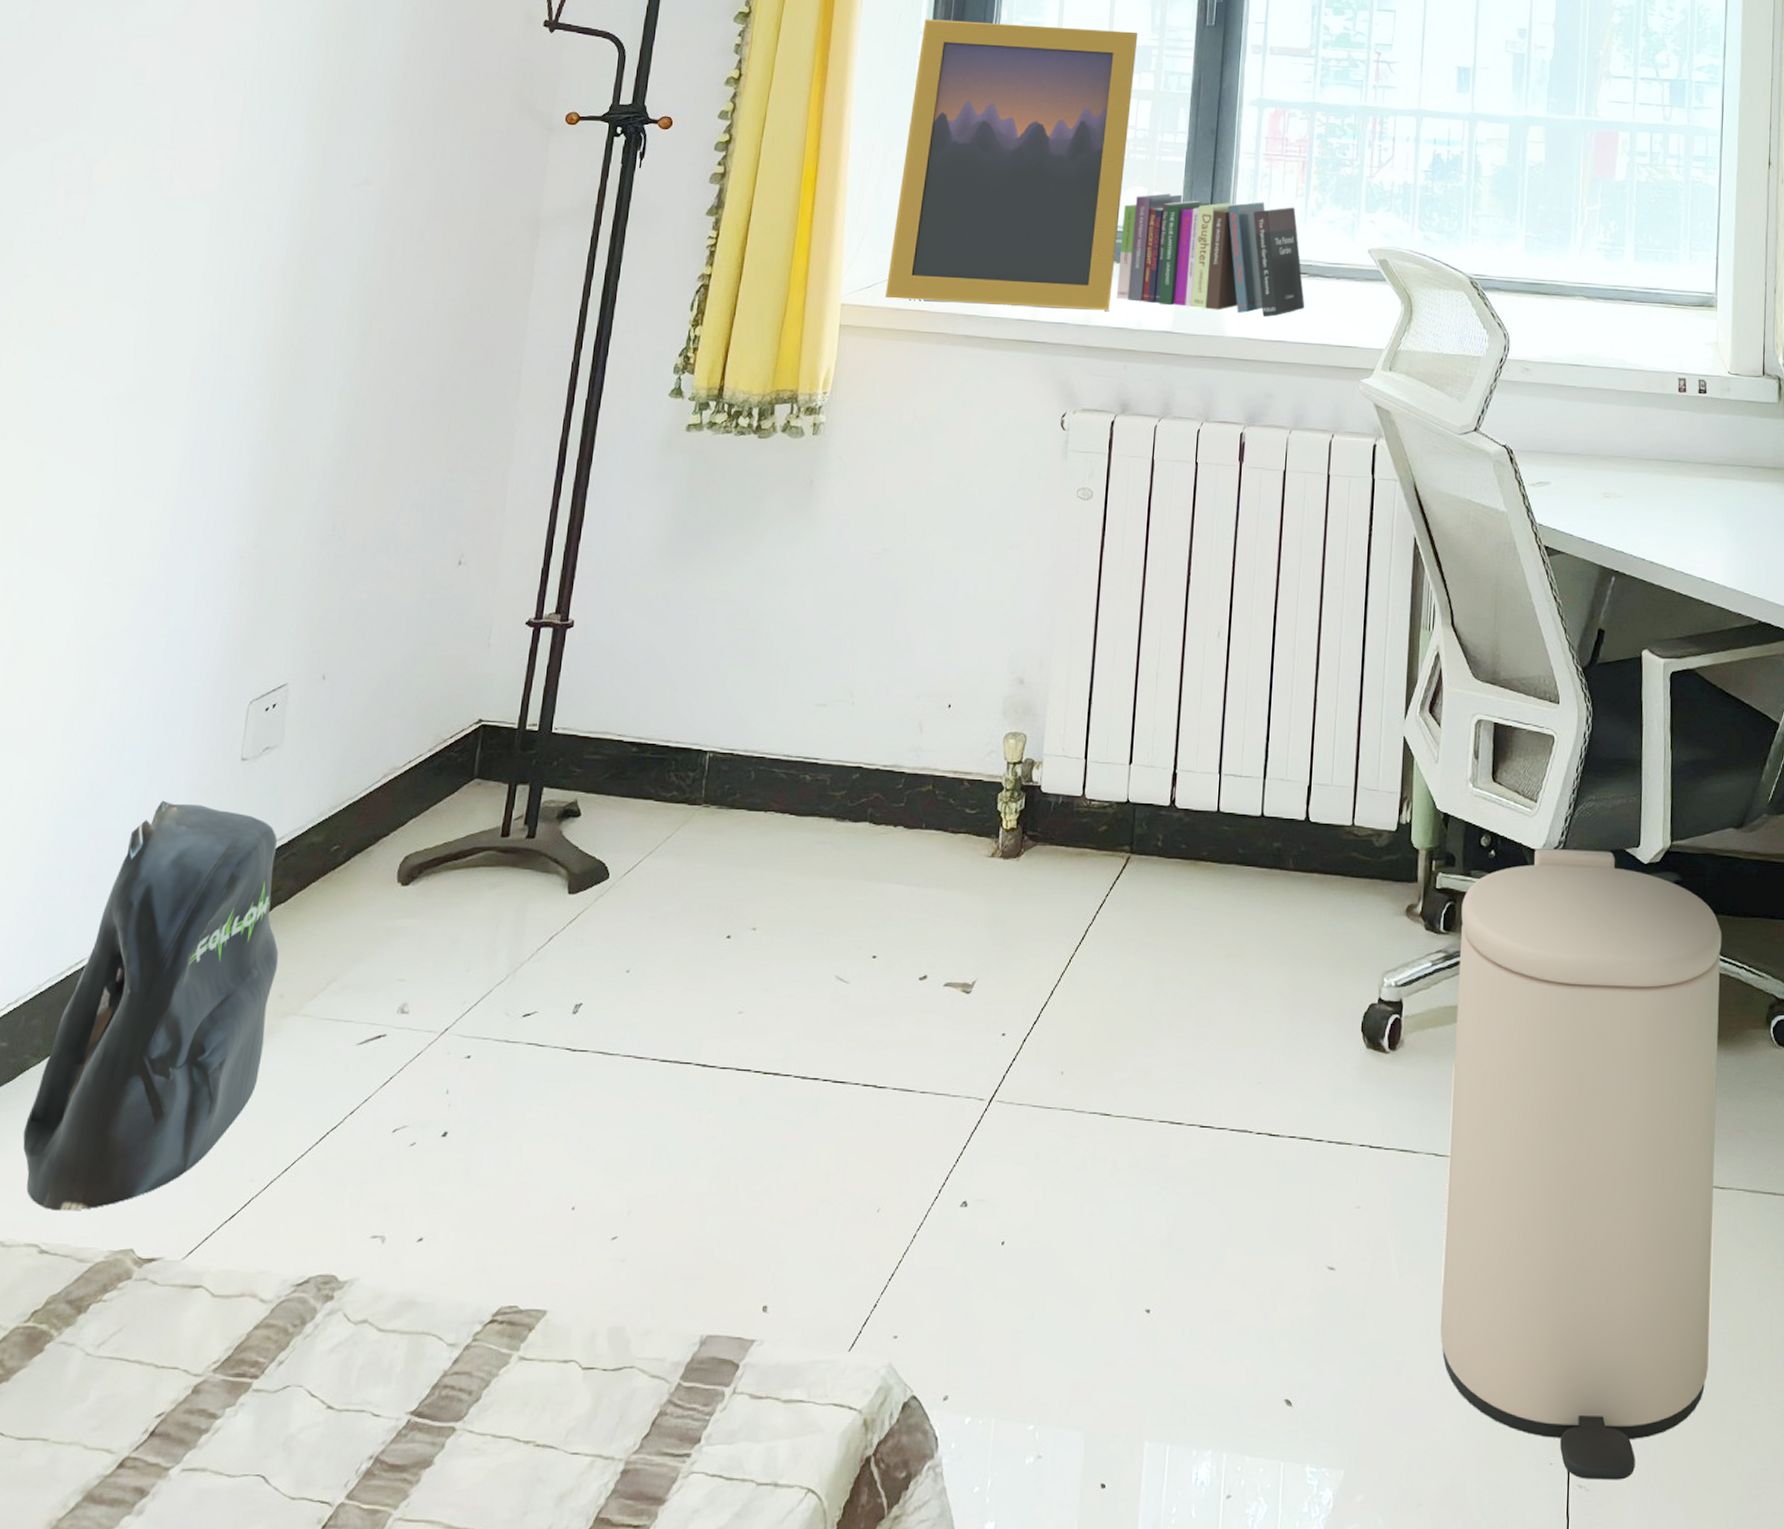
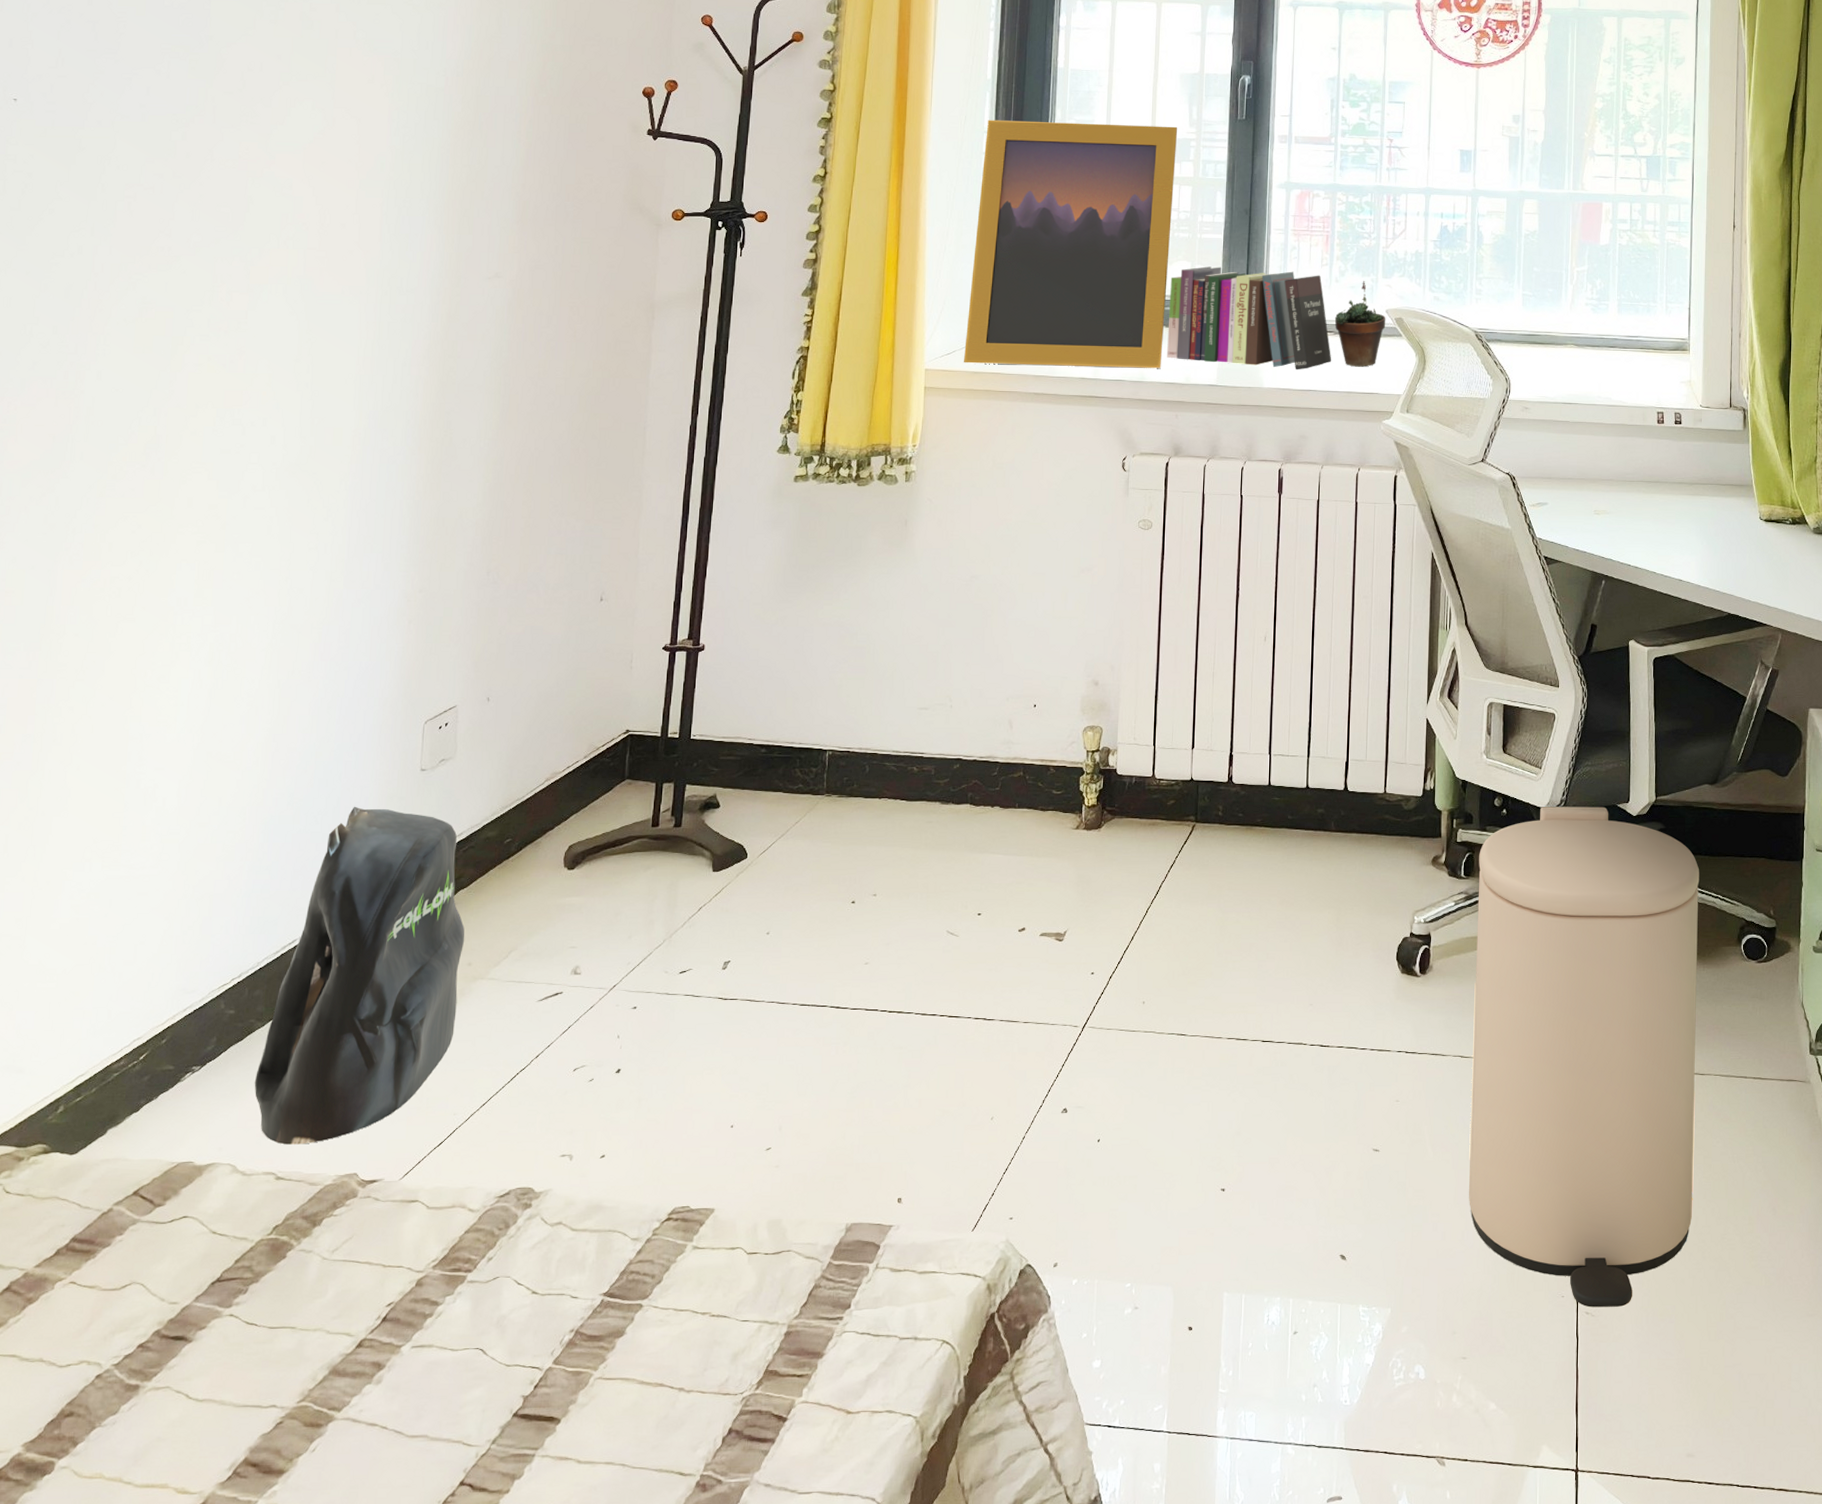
succulent plant: none [1309,215,1368,316] -> present [1334,281,1386,367]

